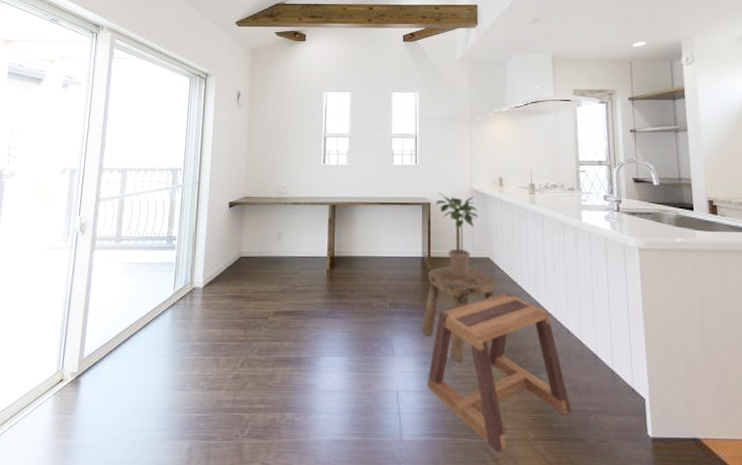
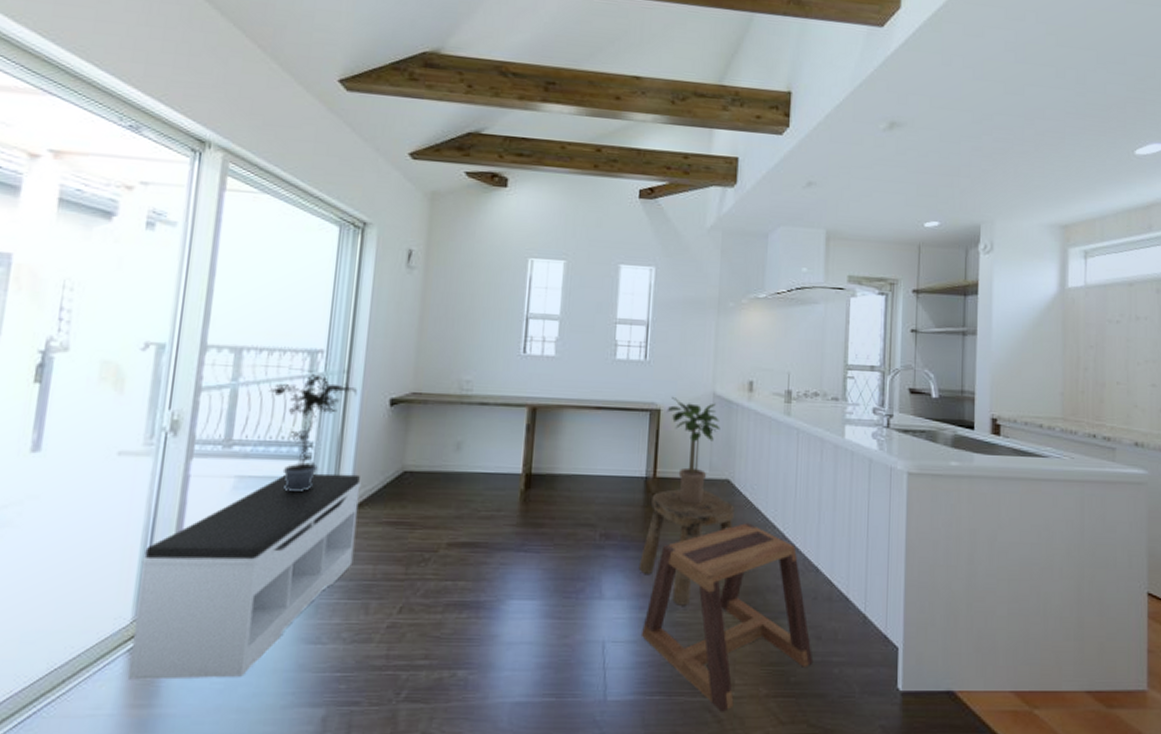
bench: none [54,259,210,417] -> present [128,473,361,680]
potted plant: none [145,184,205,274] -> present [269,371,357,493]

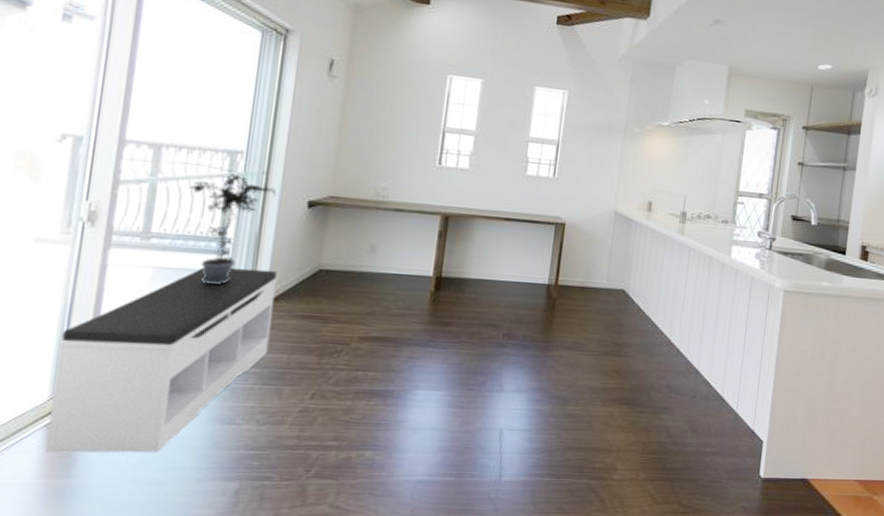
stool: present [638,489,734,606] -> none [536,296,628,400]
stool: present [642,523,814,712] -> none [536,329,688,492]
potted plant: present [666,396,720,504] -> none [571,212,620,311]

